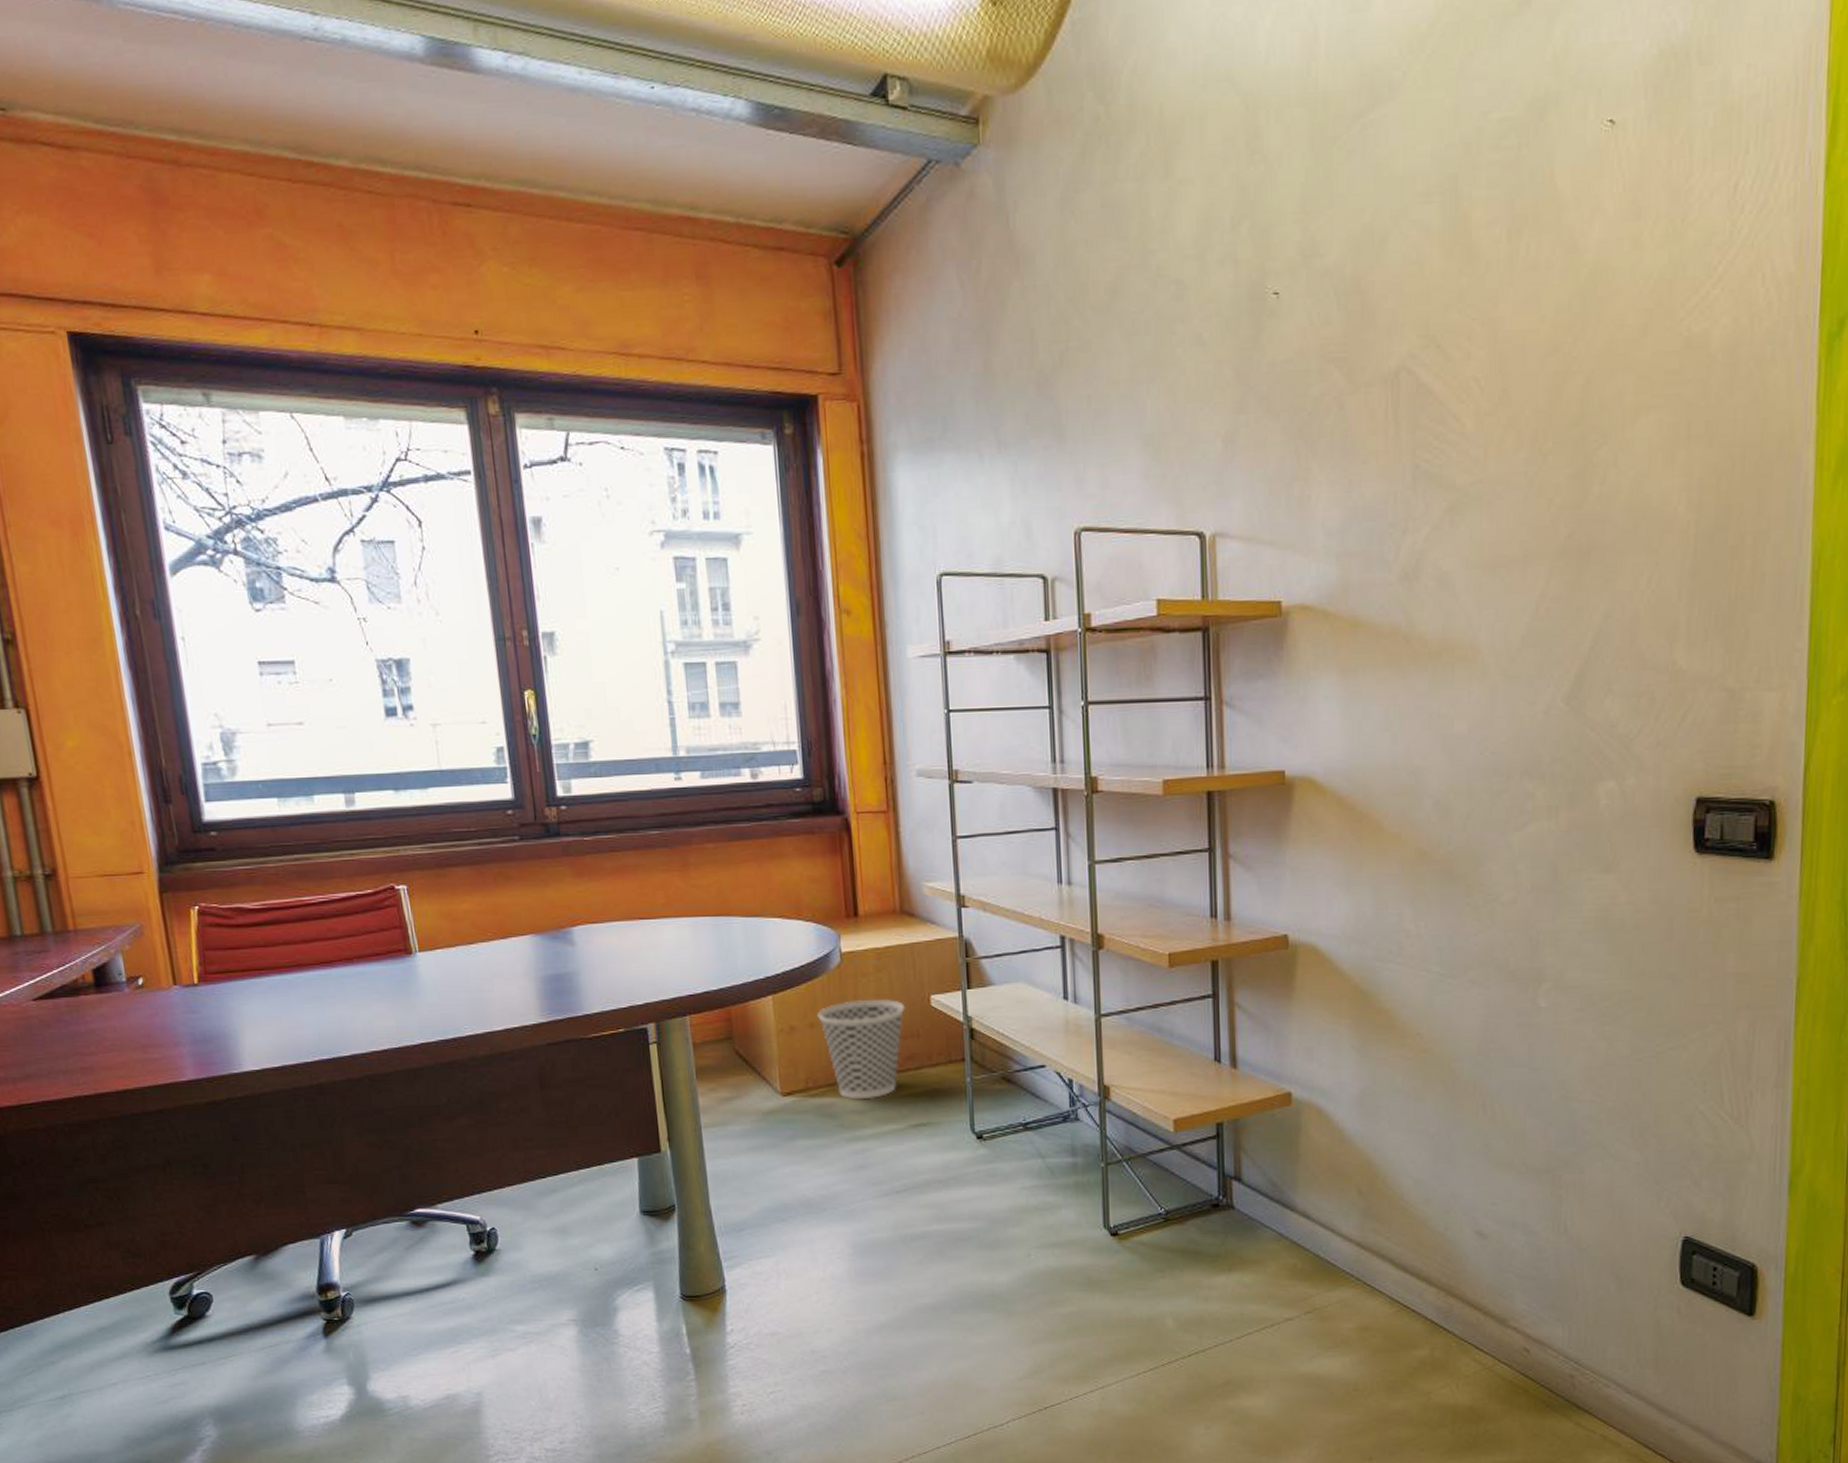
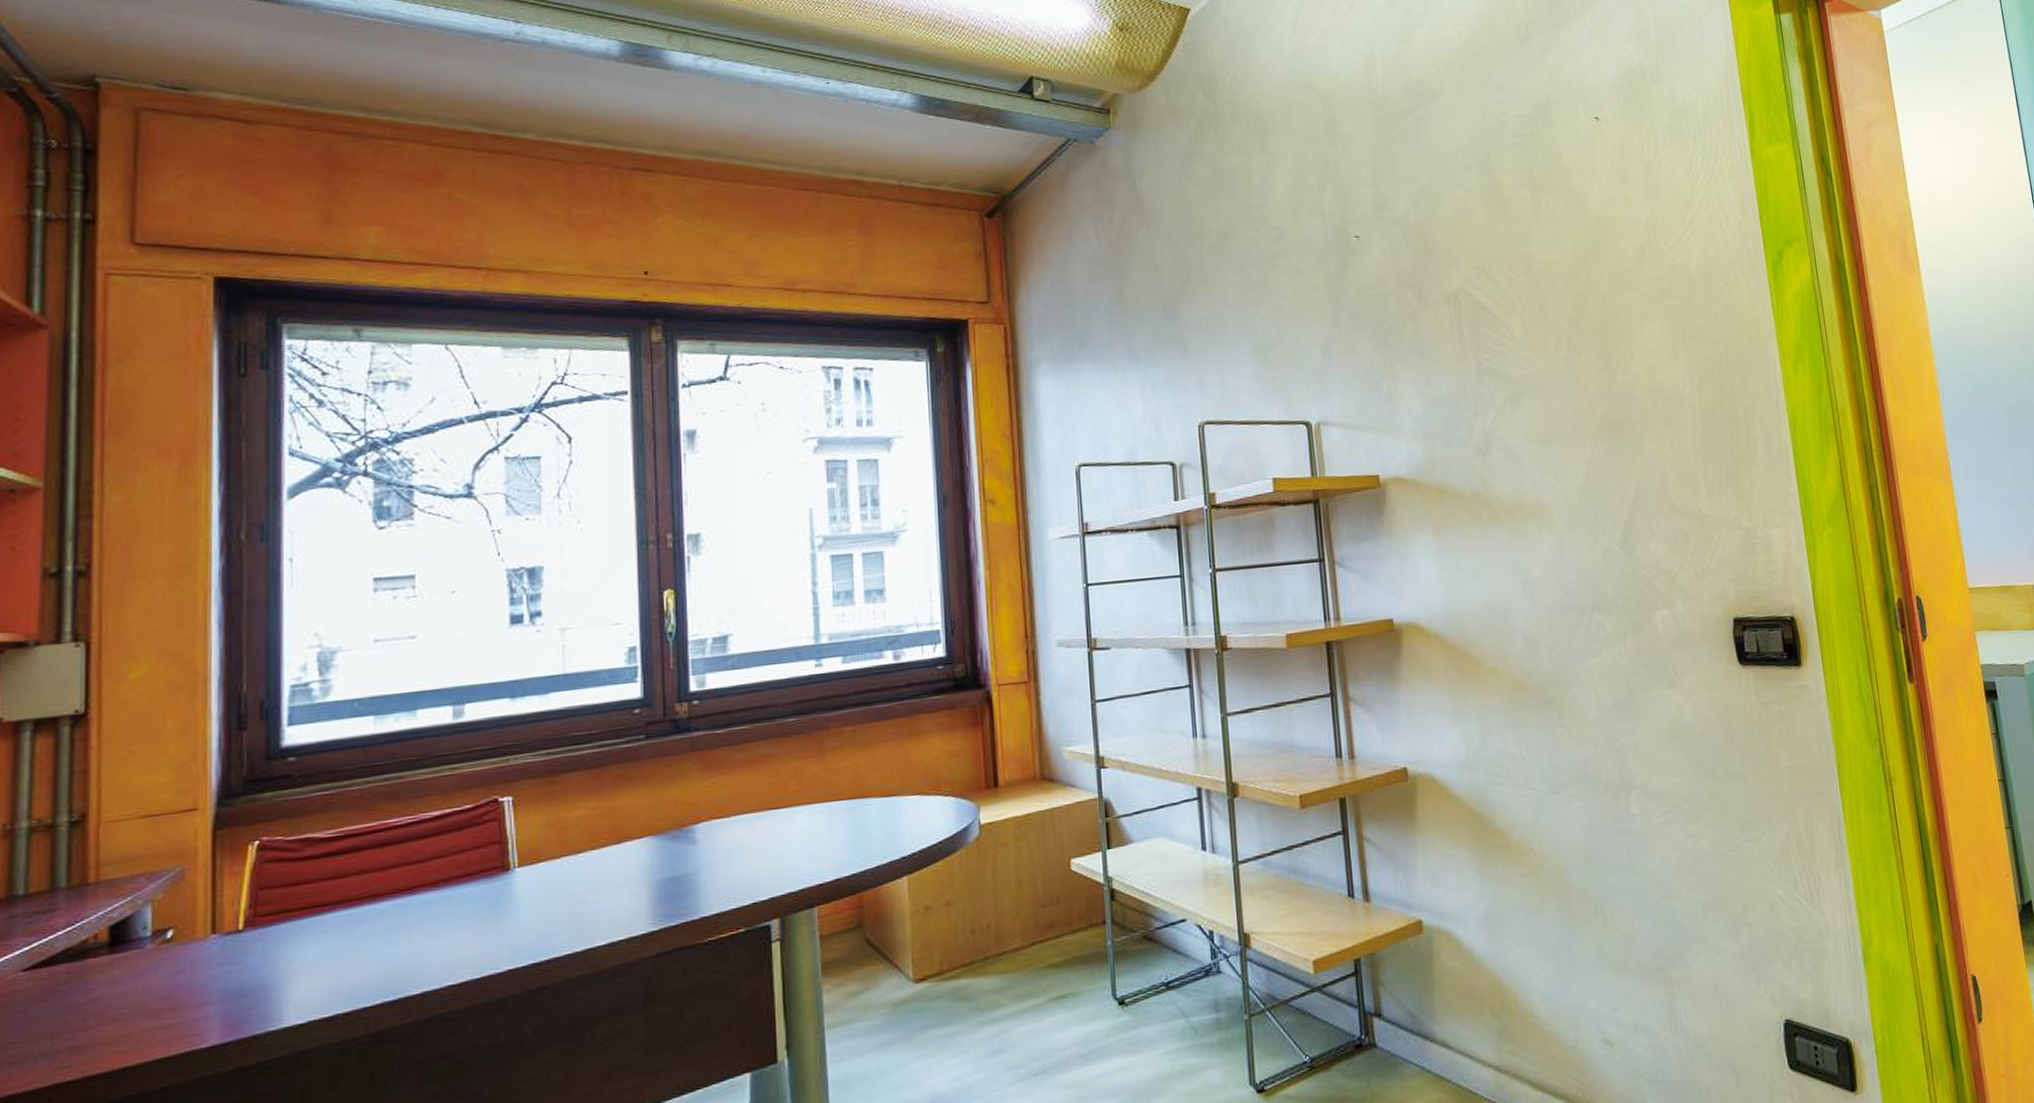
wastebasket: present [817,998,905,1100] -> none [954,867,1045,978]

